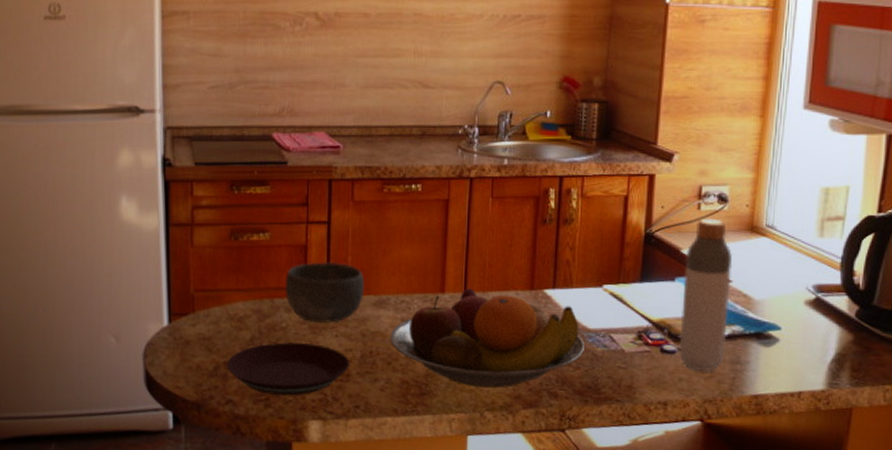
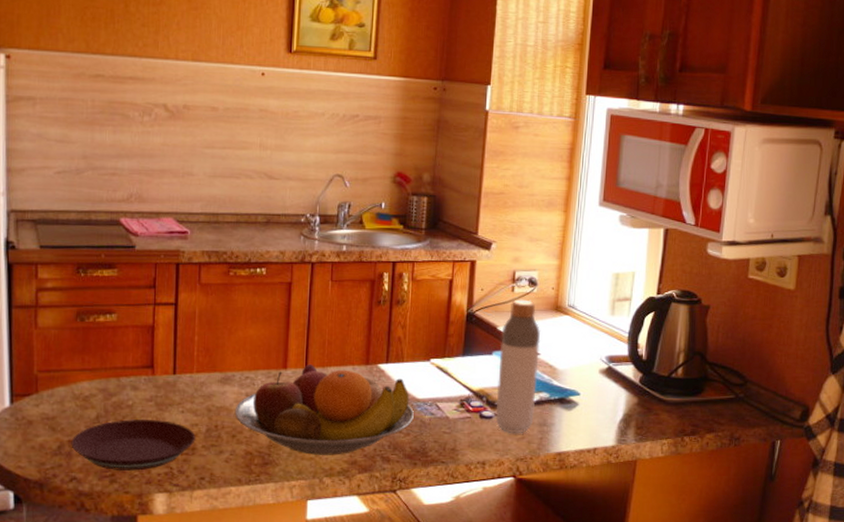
bowl: present [285,261,365,323] -> none [131,341,211,400]

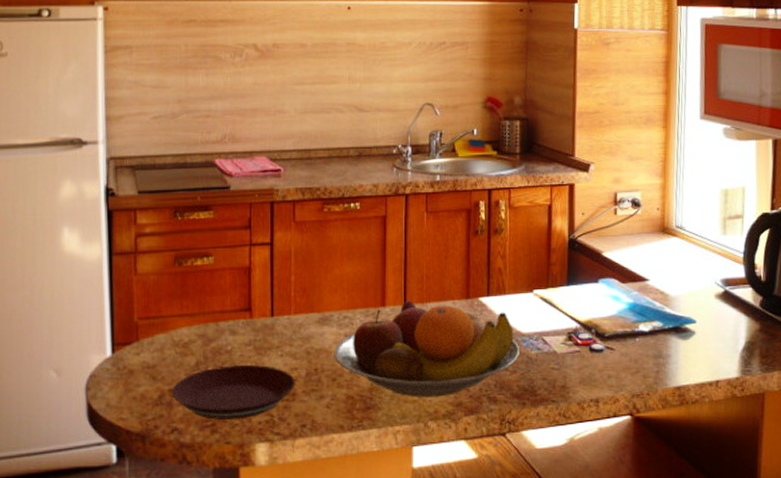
bottle: present [495,299,541,433] -> none [605,222,649,366]

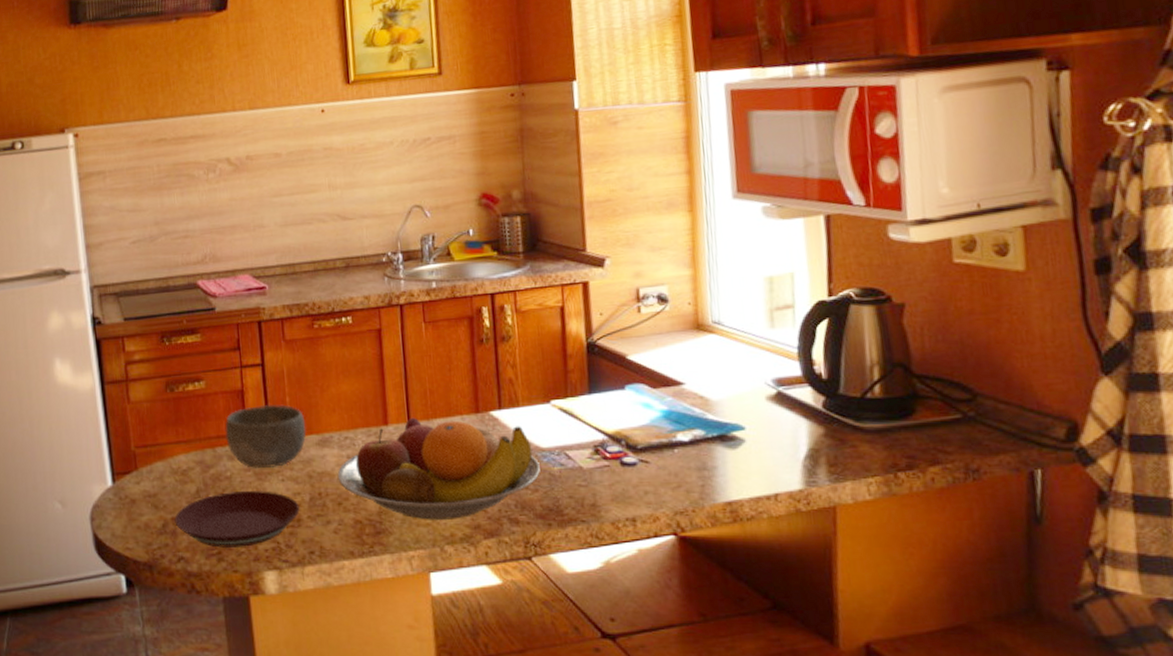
bowl: none [229,282,308,343] -> present [224,404,307,468]

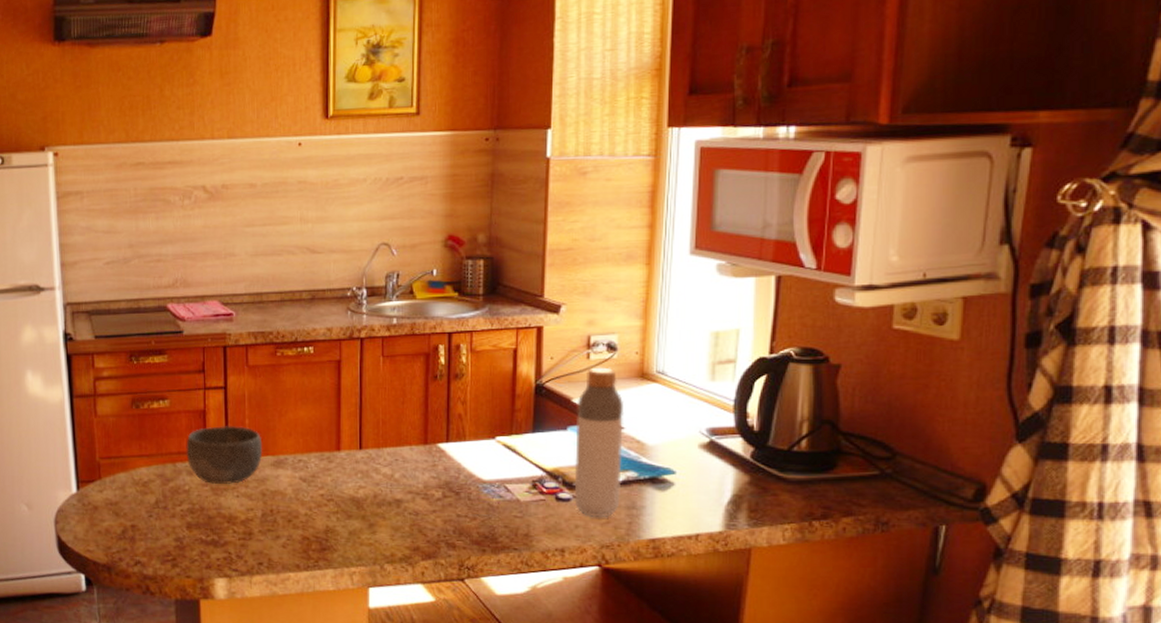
plate: present [174,491,300,548] -> none [134,504,252,555]
fruit bowl: present [337,417,540,520] -> none [289,445,480,541]
bottle: none [632,320,690,481] -> present [574,367,625,517]

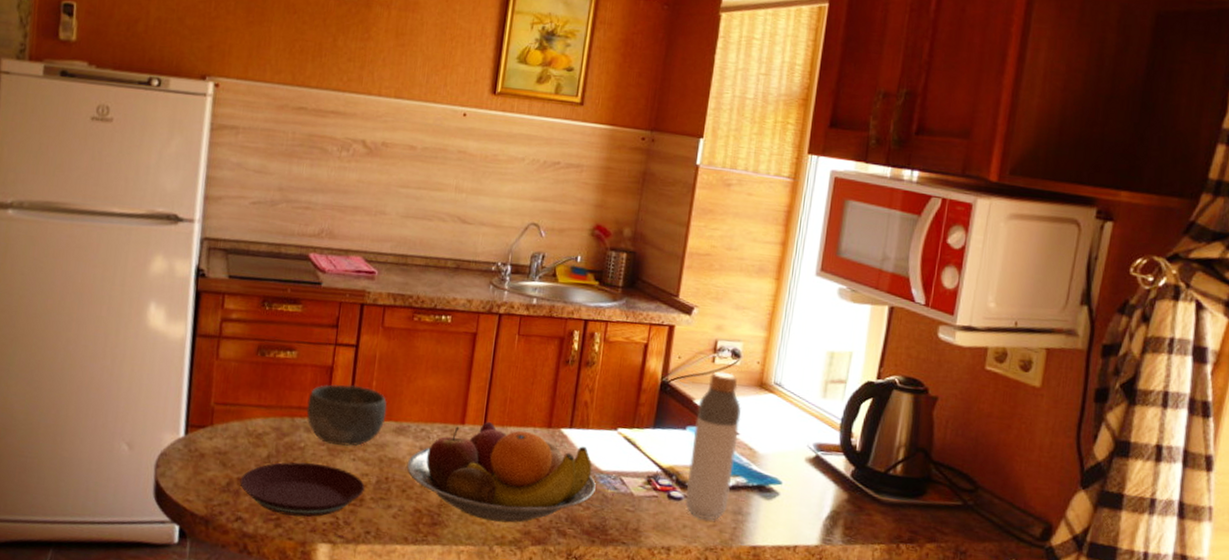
plate: none [134,504,252,555] -> present [240,462,365,517]
fruit bowl: none [289,445,480,541] -> present [406,421,596,523]

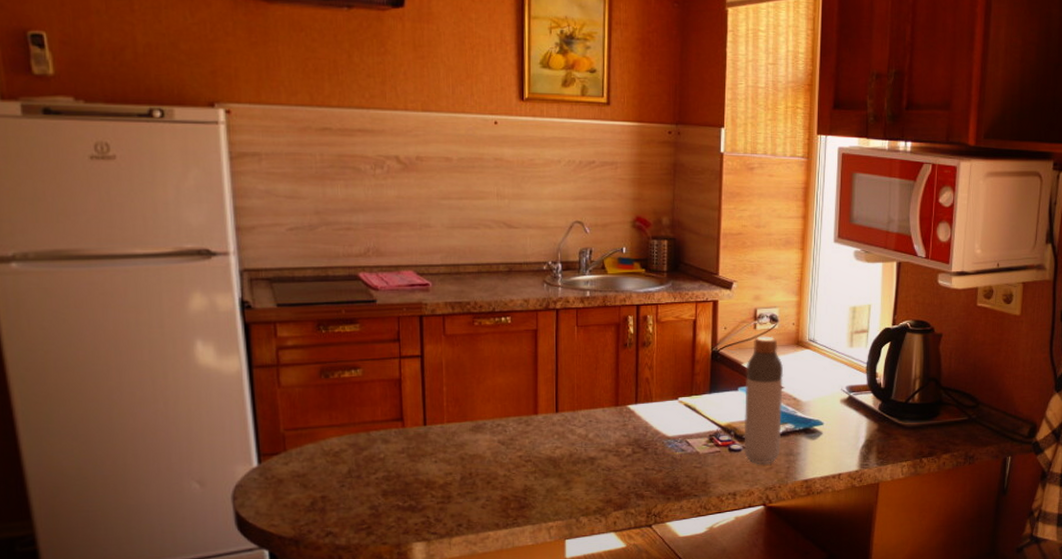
plate: present [240,462,365,517] -> none [324,471,450,523]
bowl: present [306,384,387,446] -> none [380,392,461,451]
fruit bowl: present [406,421,596,523] -> none [488,408,665,496]

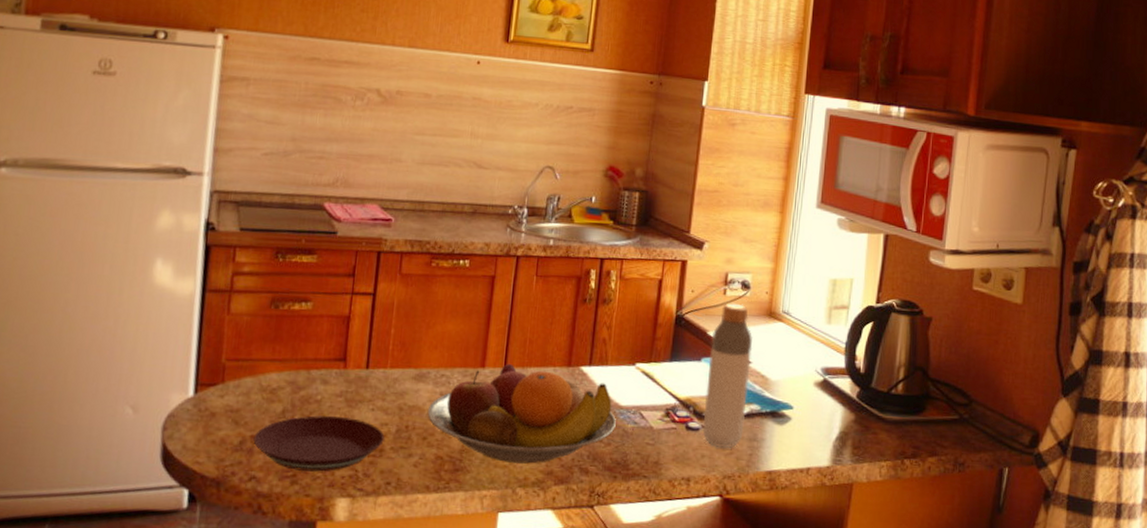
plate: none [324,471,450,523] -> present [253,415,385,472]
fruit bowl: none [488,408,665,496] -> present [427,363,616,464]

